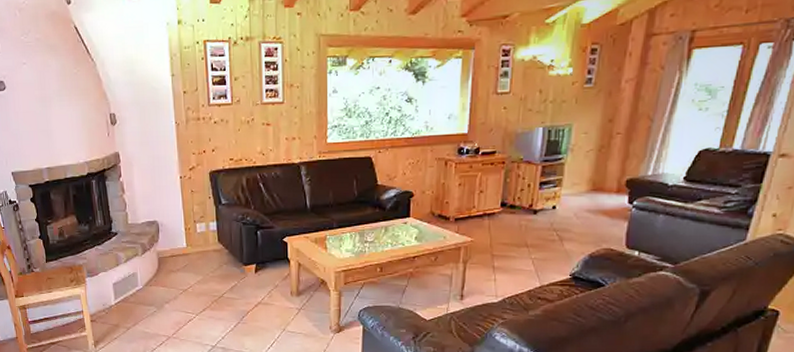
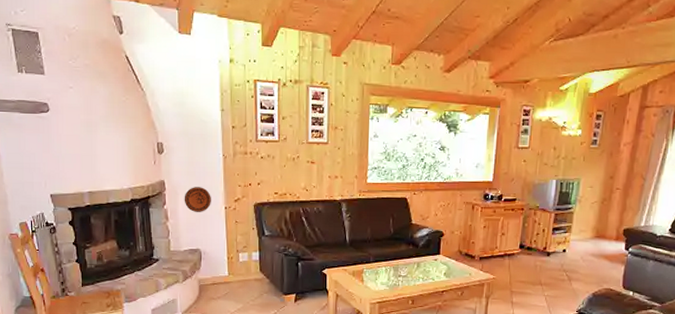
decorative plate: none [139,157,166,184] -> present [184,187,211,213]

